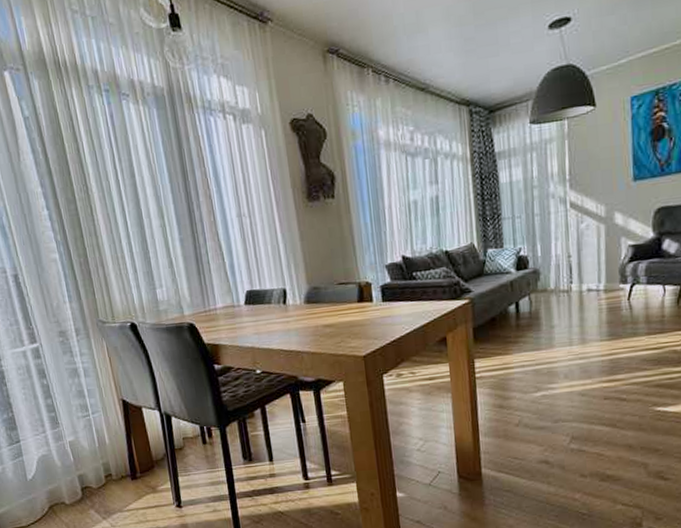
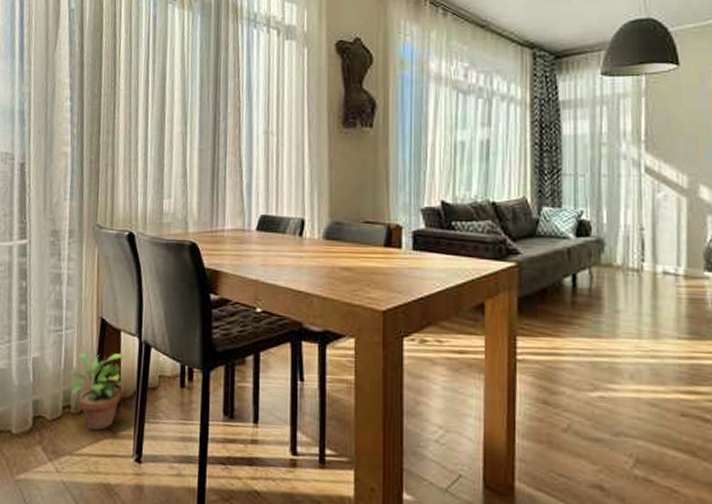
potted plant: none [105,425,155,490] -> present [70,352,127,431]

